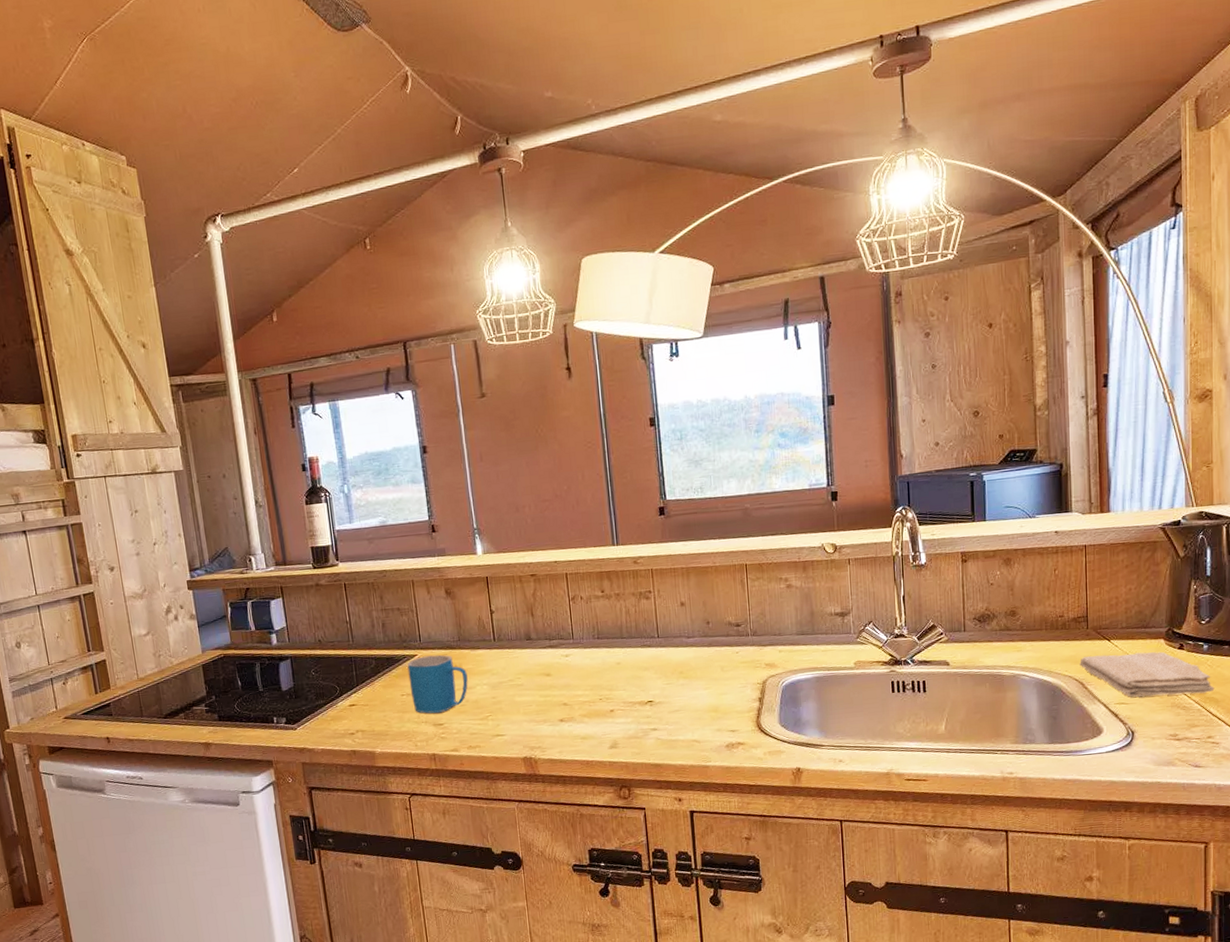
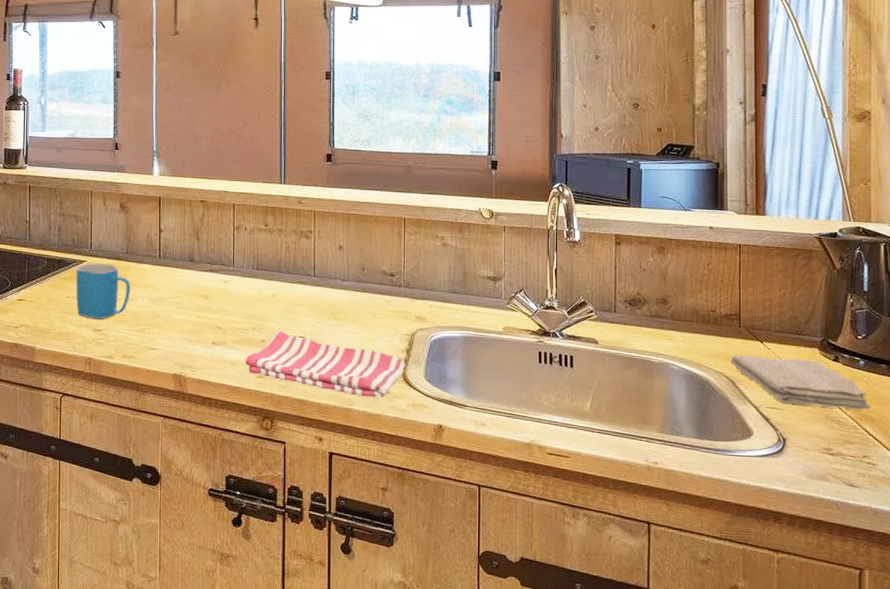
dish towel: none [595,697,760,752] -> present [245,330,406,398]

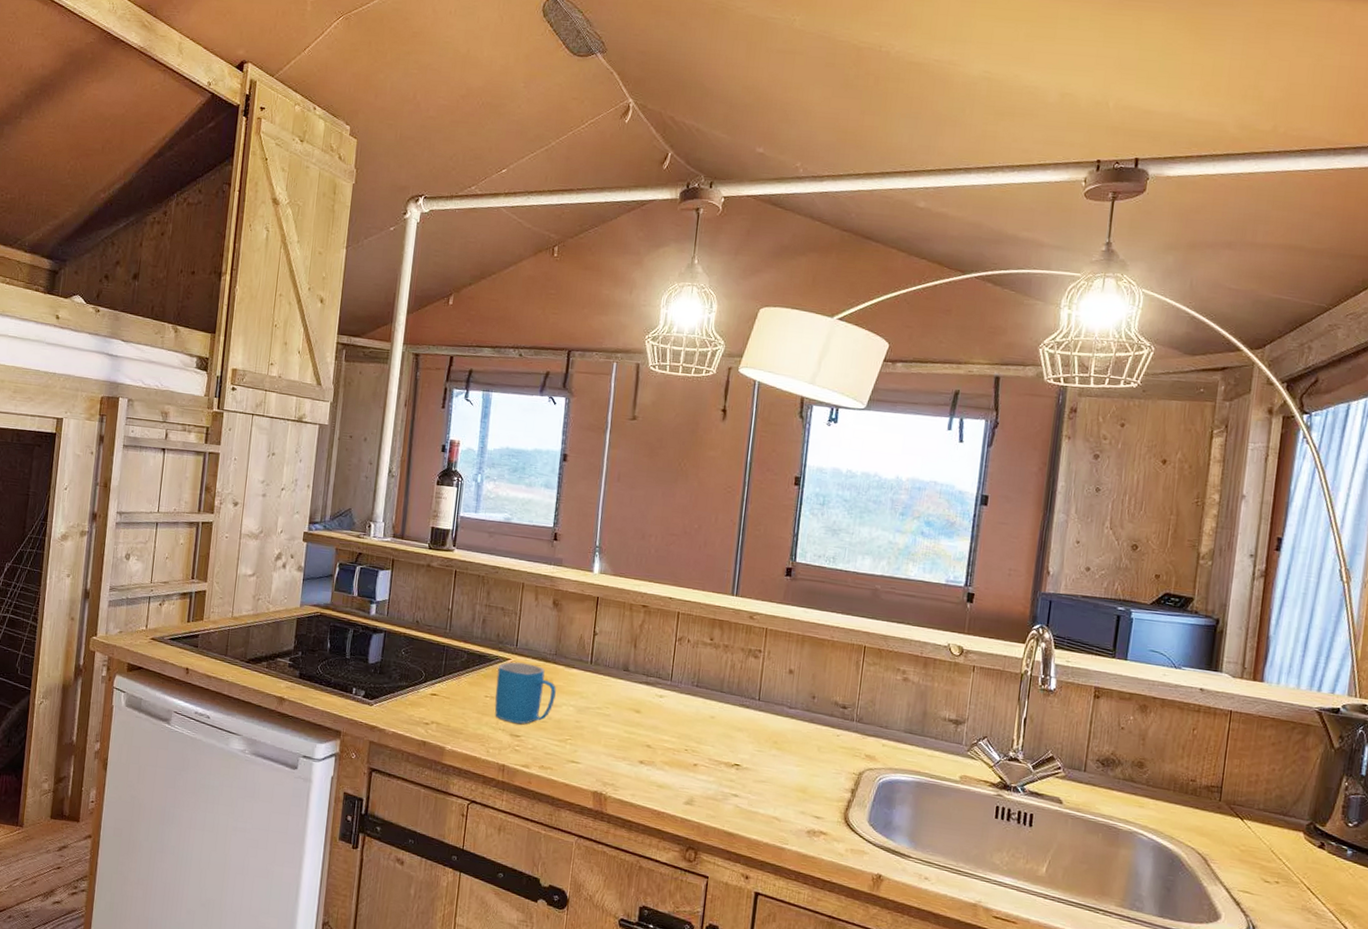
dish towel: present [245,330,406,398] -> none [673,755,849,839]
washcloth: present [731,354,871,410] -> none [1205,830,1354,904]

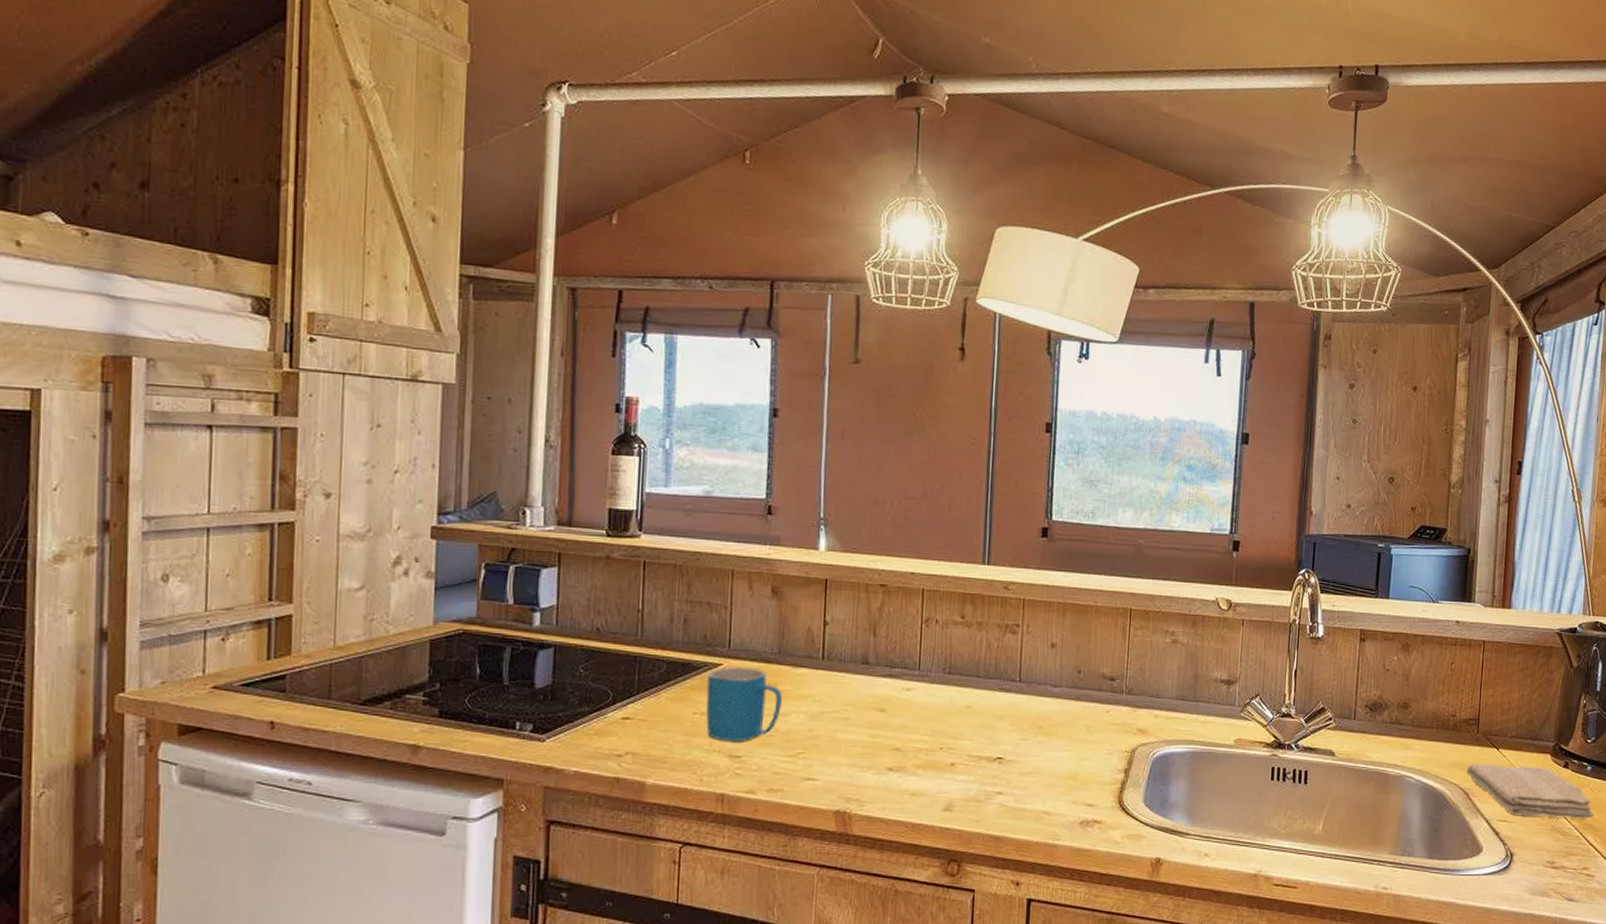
washcloth: none [1205,830,1354,904] -> present [1466,763,1594,819]

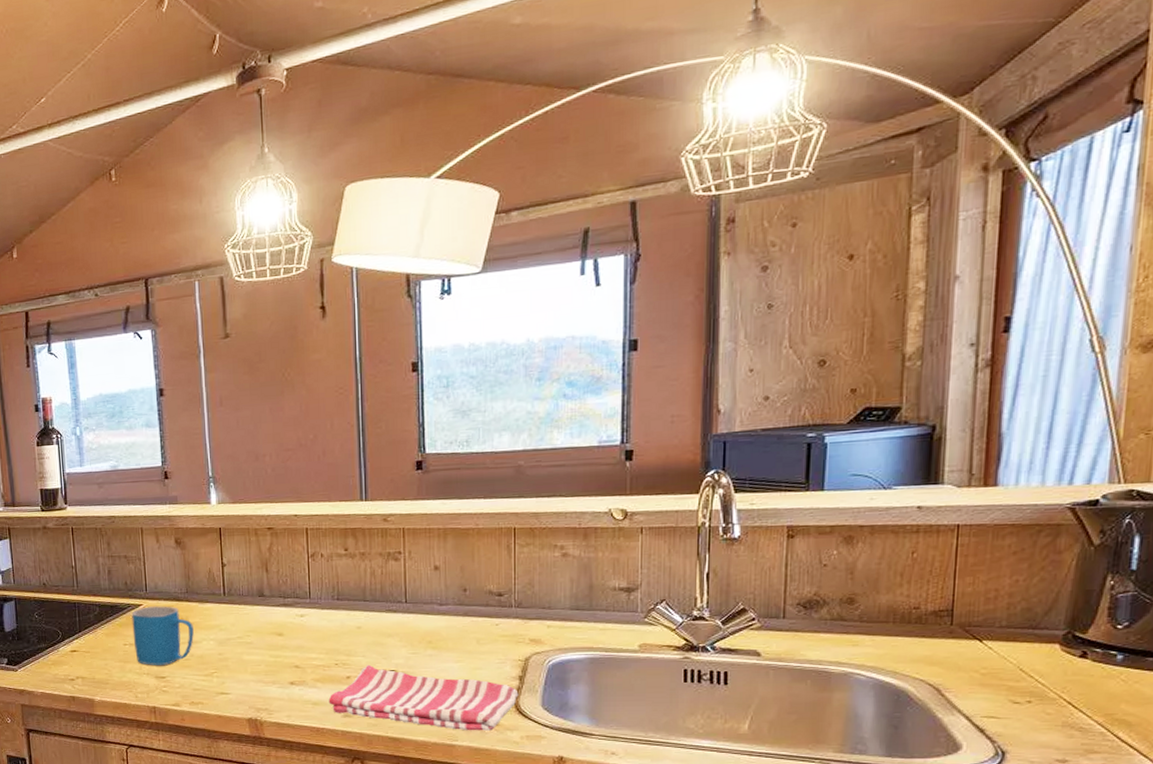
dish towel: none [928,750,1123,829] -> present [328,664,519,731]
washcloth: present [1466,763,1594,819] -> none [936,657,1128,714]

